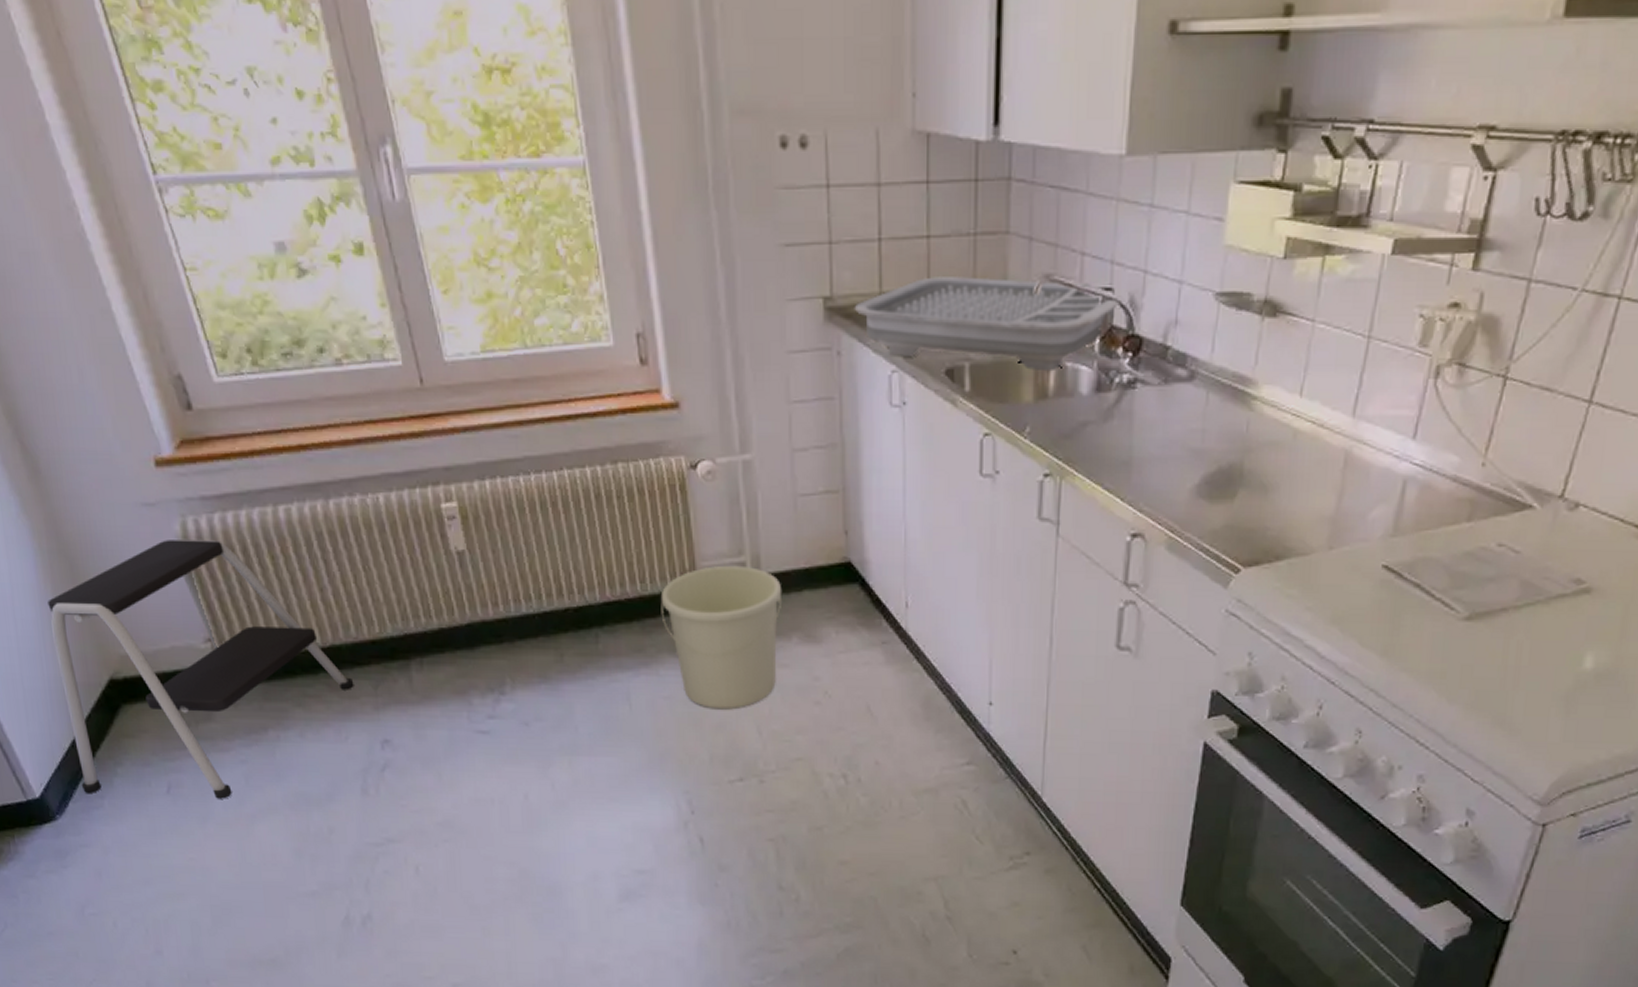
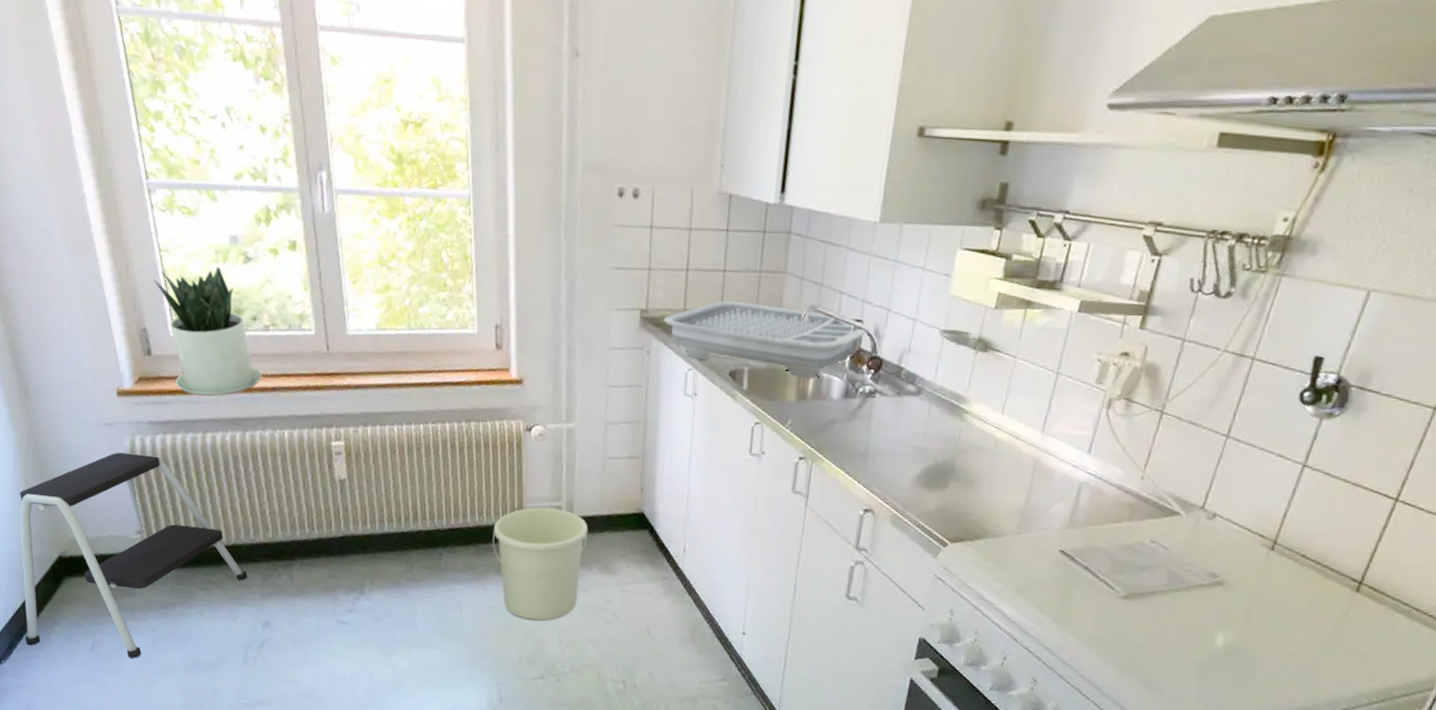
planter: none [182,285,340,459] -> present [154,267,262,397]

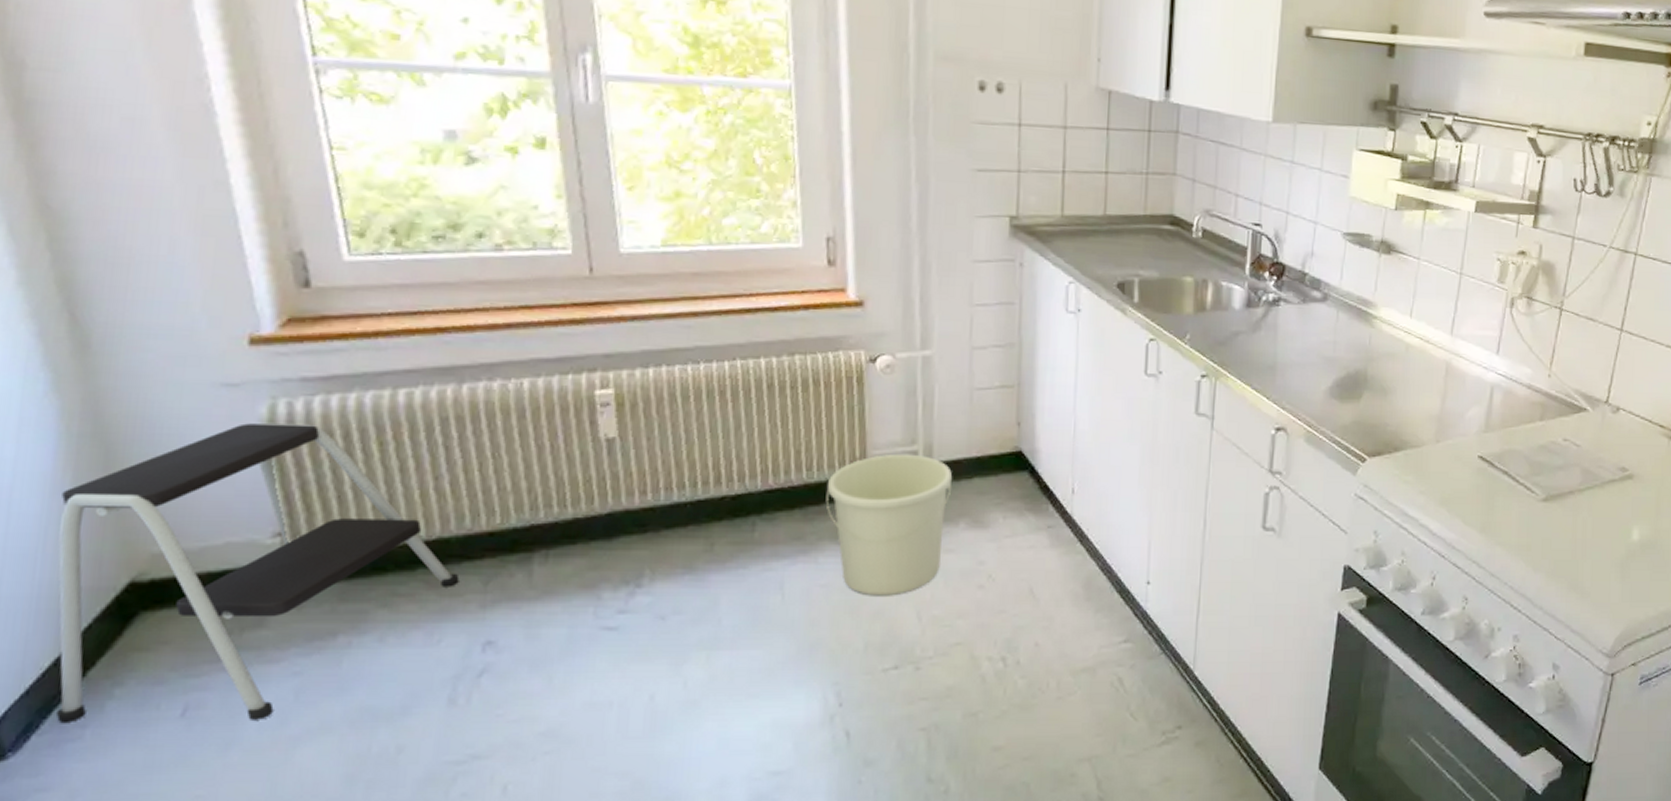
planter: present [154,267,262,397] -> none [319,170,490,340]
dish rack: present [663,301,869,380] -> none [1037,205,1269,289]

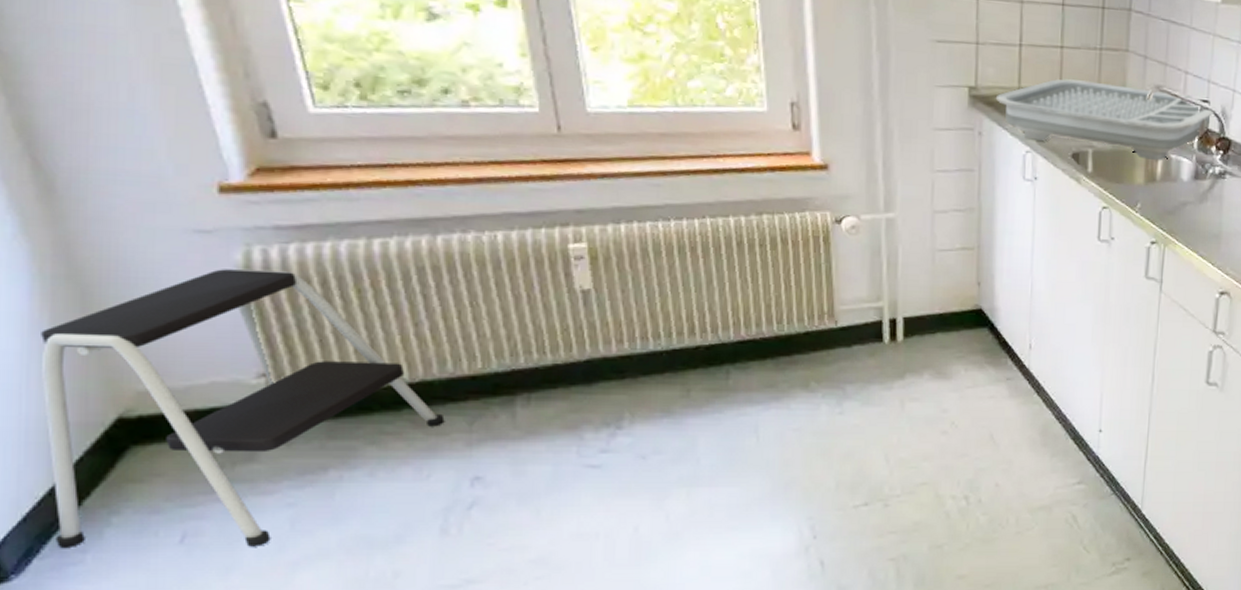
bucket: present [825,453,953,596] -> none [796,309,917,440]
dish rack: none [1037,205,1269,289] -> present [995,79,1216,161]

